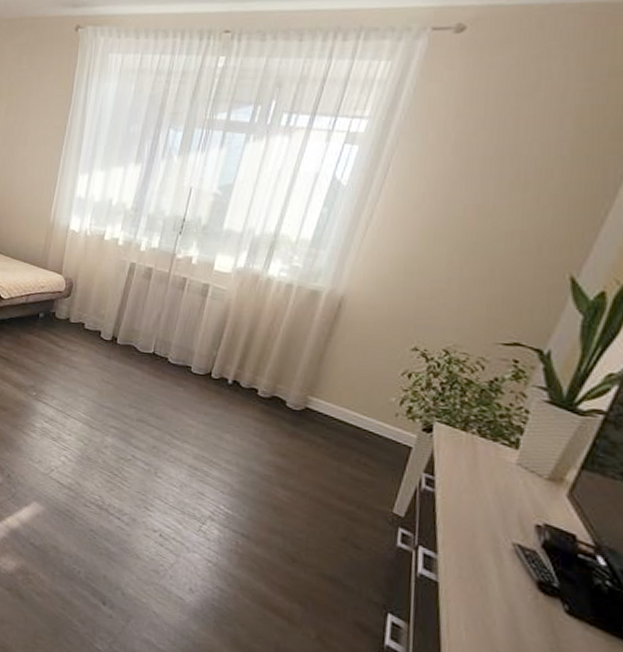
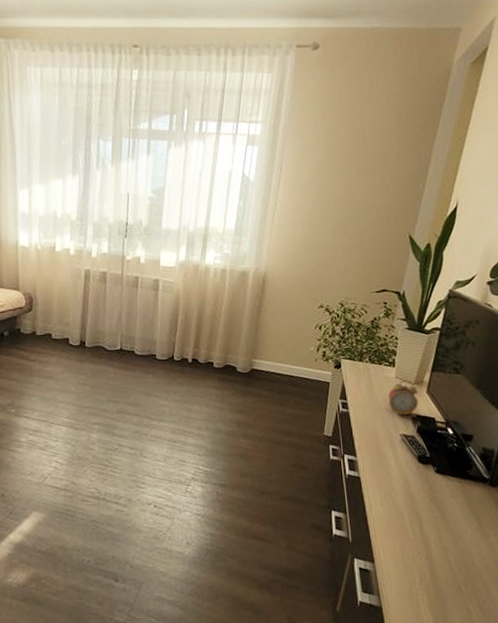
alarm clock: none [500,470,552,520] -> present [388,380,419,415]

